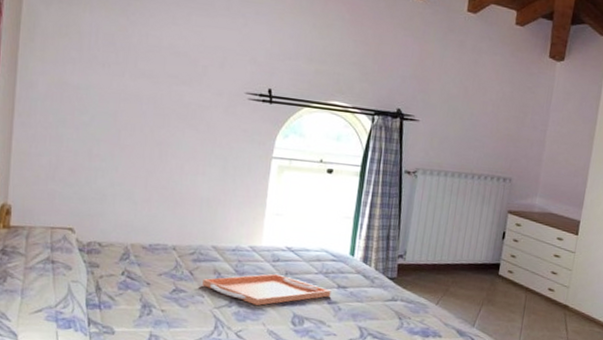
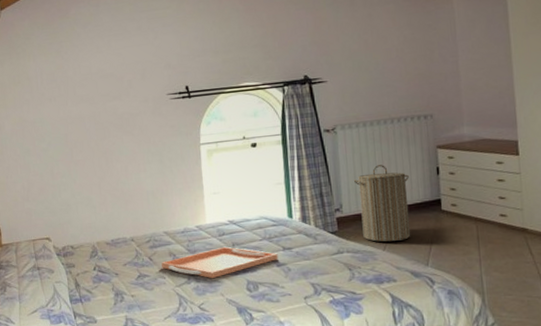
laundry hamper: none [420,218,476,298] -> present [354,165,411,242]

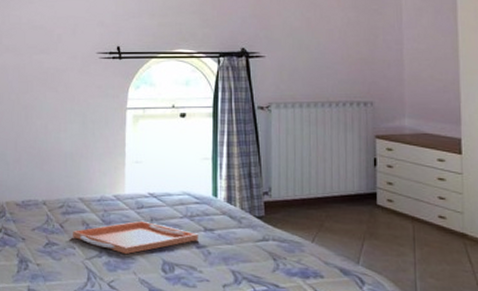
laundry hamper: present [354,165,411,242] -> none [286,150,344,233]

